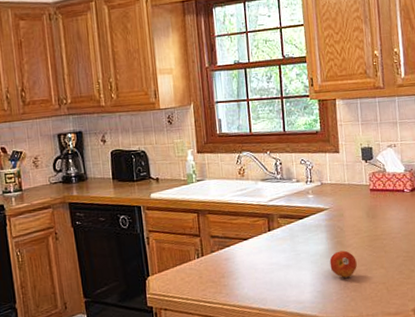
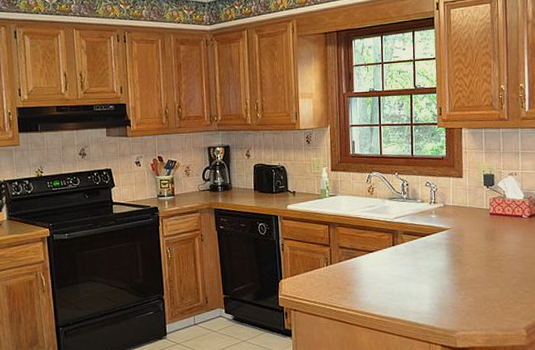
fruit: present [329,250,357,278] -> none [448,268,474,294]

